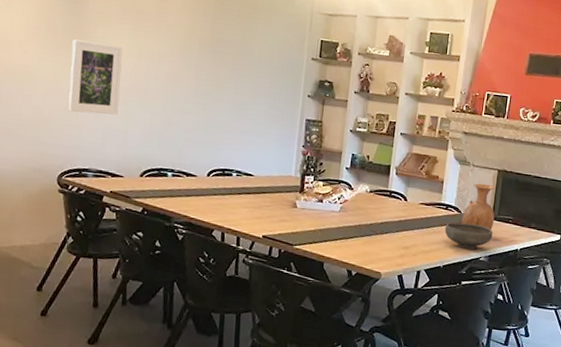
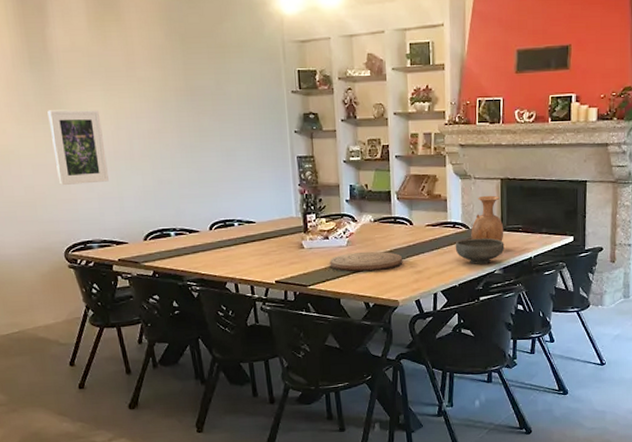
cutting board: none [319,219,392,241] -> present [329,251,403,272]

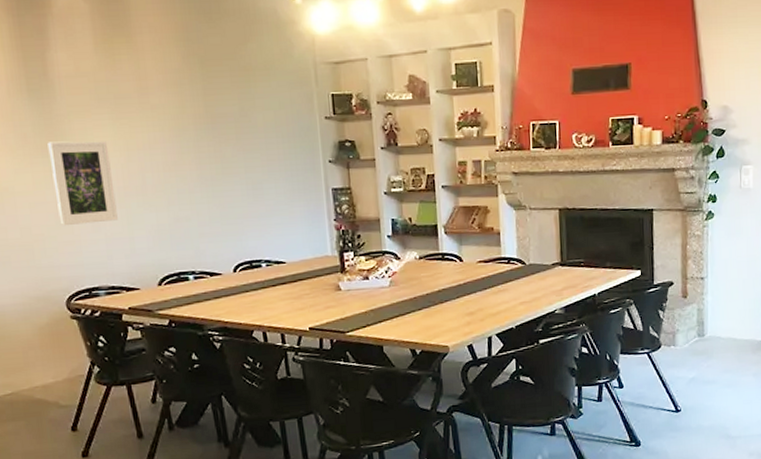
cutting board: present [329,251,403,272] -> none [370,292,453,316]
bowl: present [455,238,505,264] -> none [510,274,565,304]
vase: present [471,195,504,242] -> none [527,227,565,278]

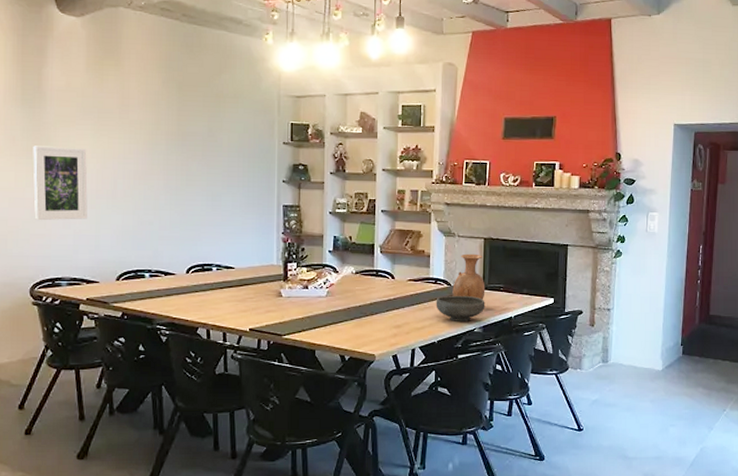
bowl: none [510,274,565,304] -> present [436,295,485,321]
vase: none [527,227,565,278] -> present [452,253,486,300]

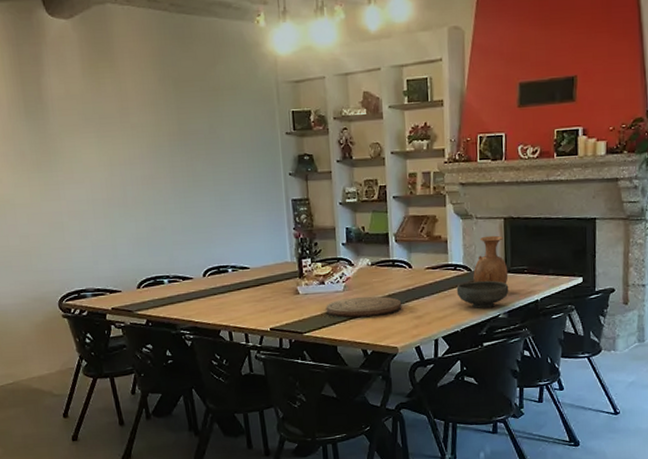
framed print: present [33,145,88,221] -> none [42,157,102,235]
cutting board: none [307,303,382,324] -> present [326,296,402,318]

